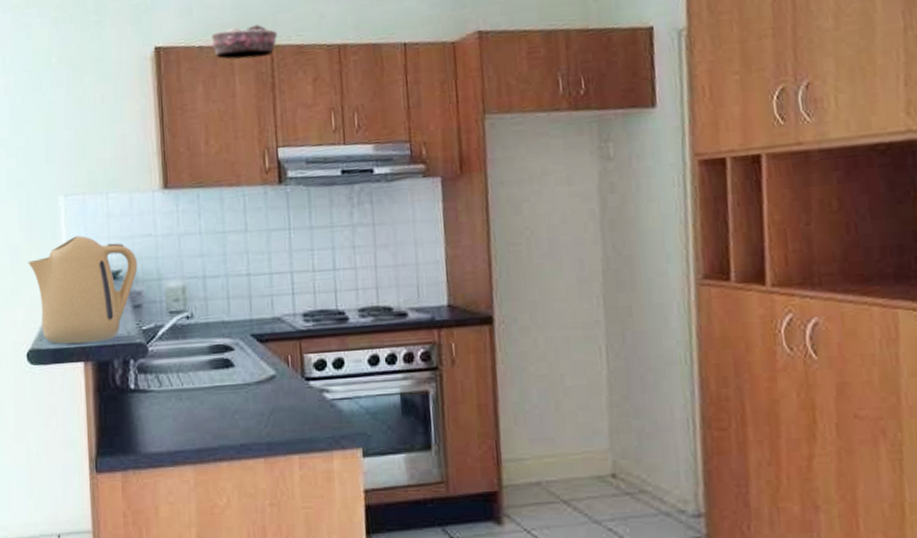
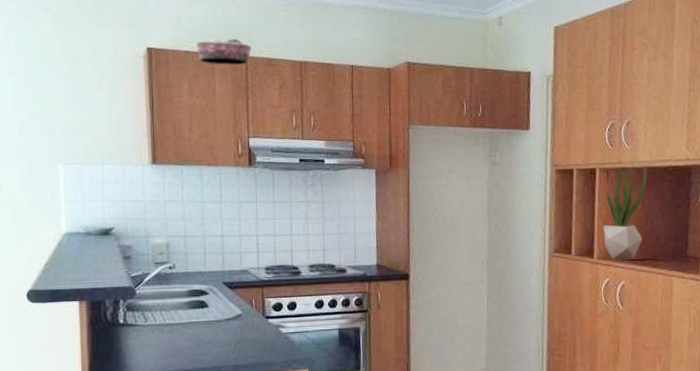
kettle: present [28,235,138,345] -> none [29,198,128,287]
potted plant: none [775,147,845,286] -> present [601,166,647,260]

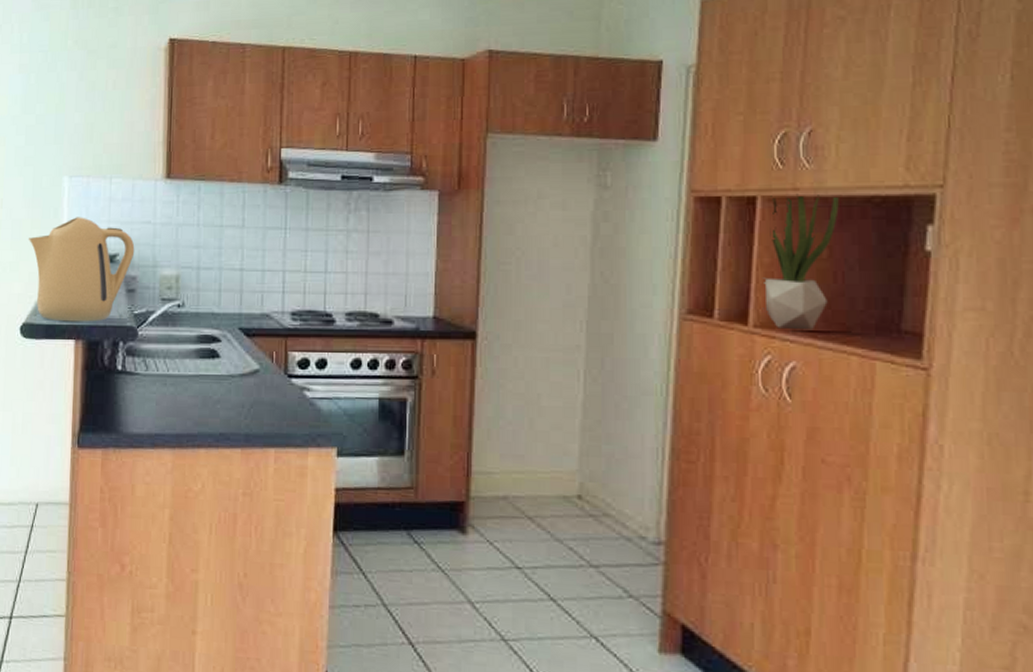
kettle: none [29,198,128,287] -> present [29,217,135,322]
decorative basket: present [197,38,251,65] -> none [226,24,290,58]

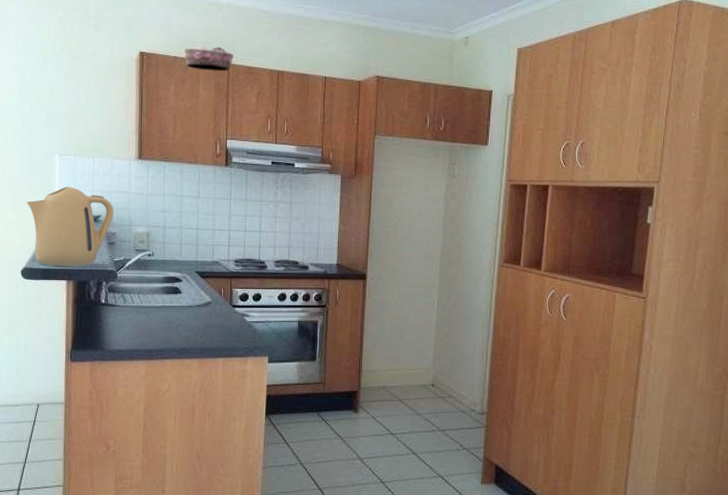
decorative basket: none [226,24,290,58] -> present [184,46,234,71]
potted plant: present [762,193,839,331] -> none [550,184,598,274]

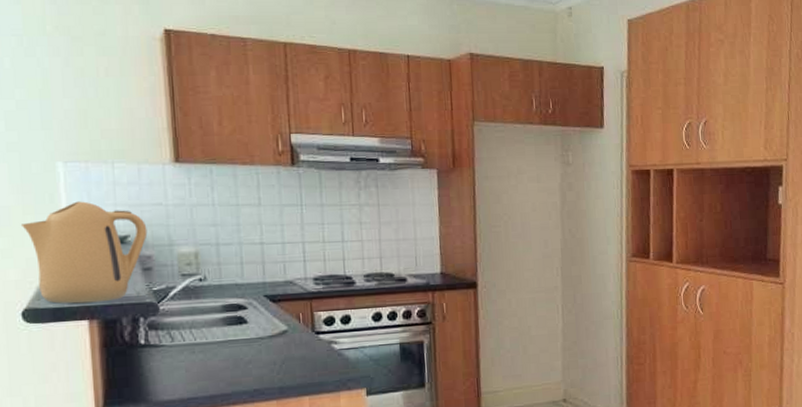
decorative basket: present [184,46,234,71] -> none [225,21,291,51]

